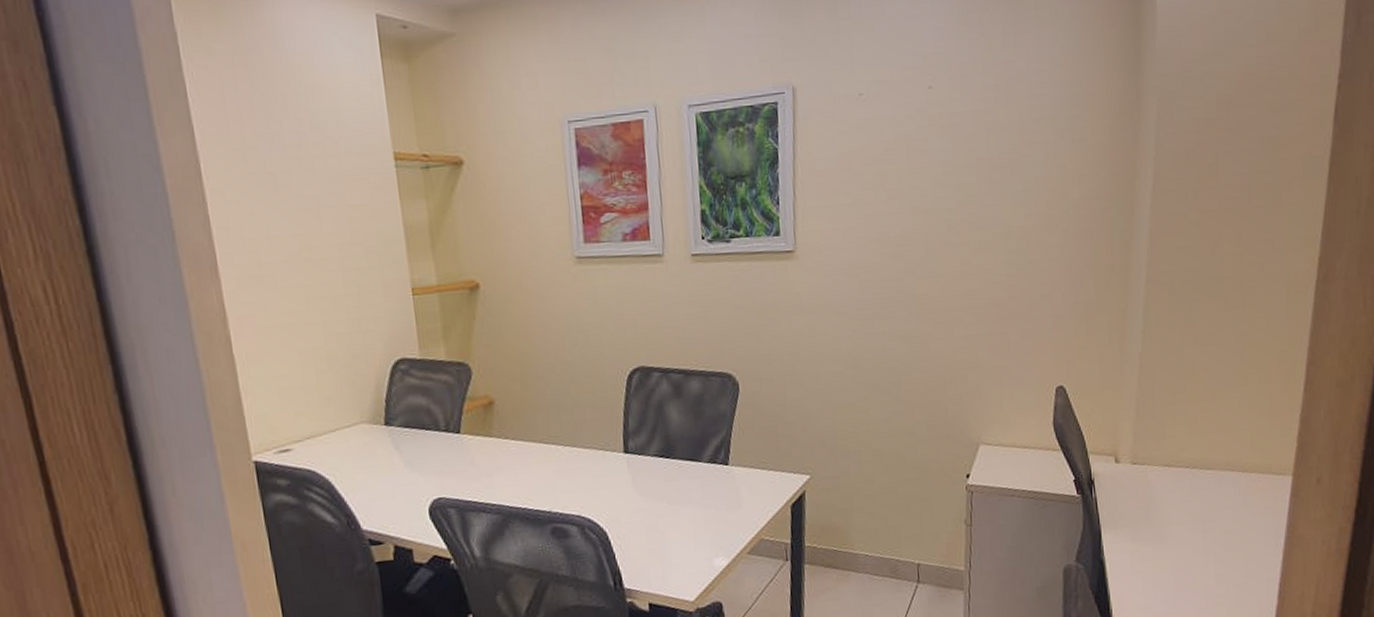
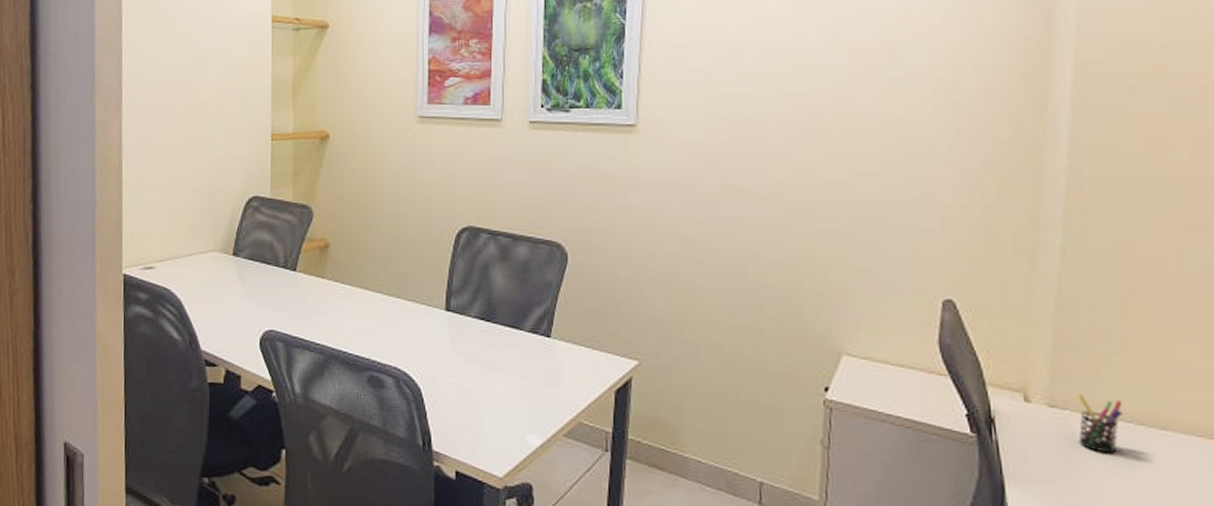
pen holder: none [1152,450,1182,495] -> present [1076,393,1123,454]

